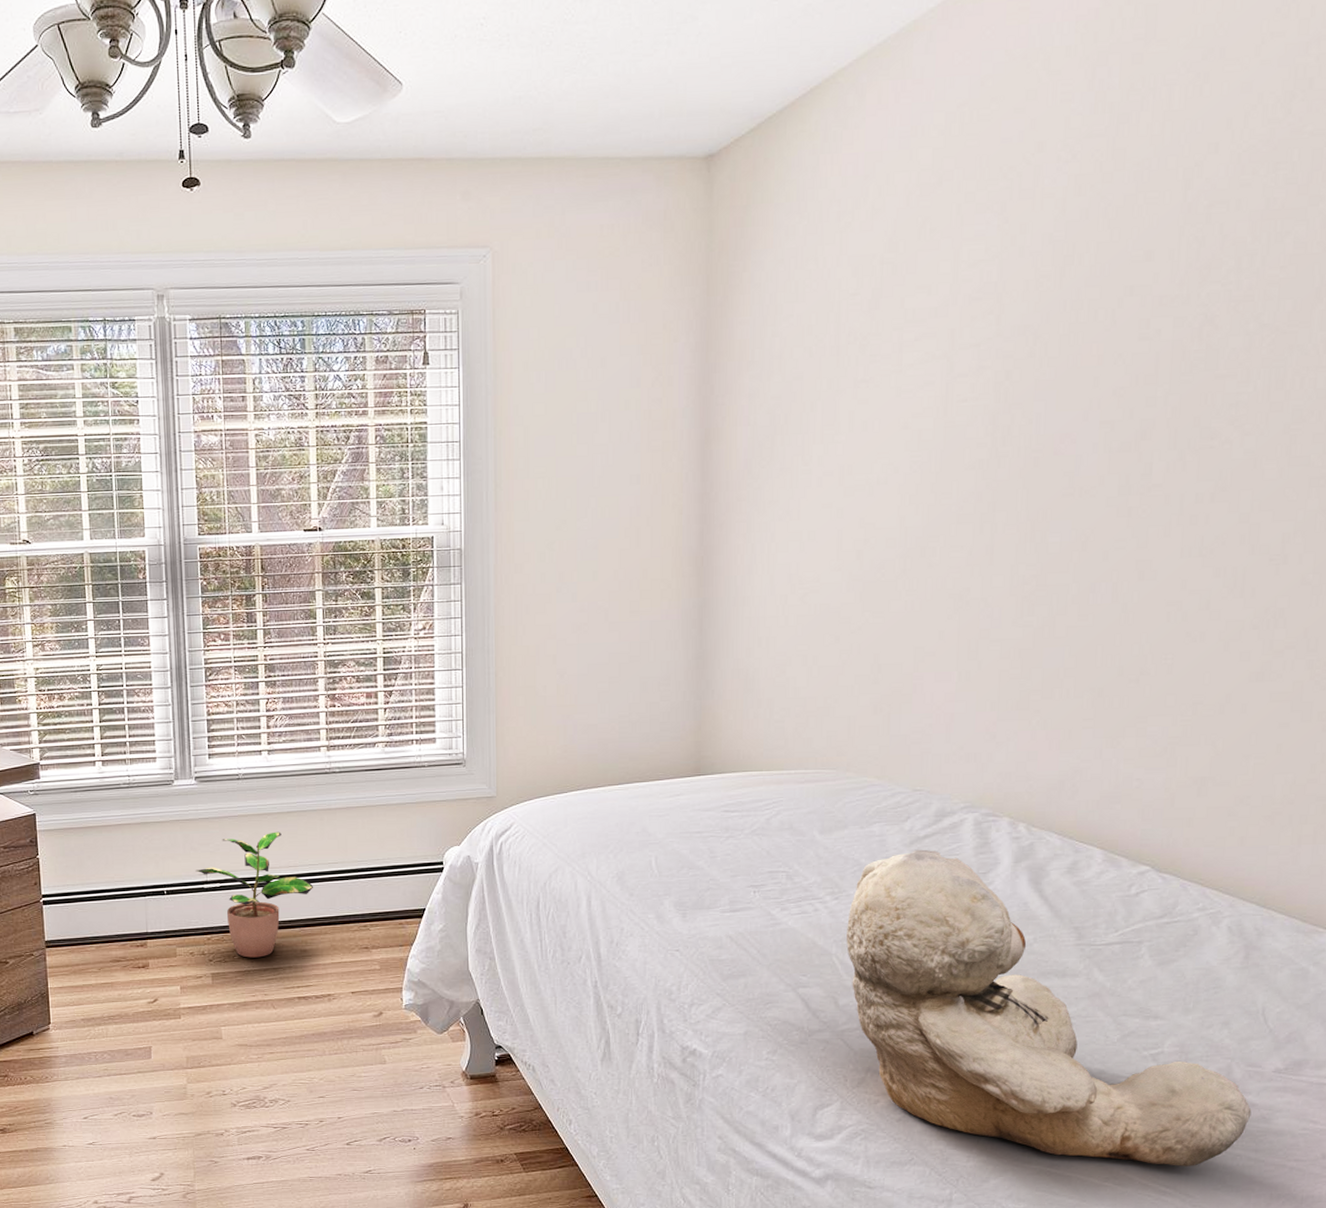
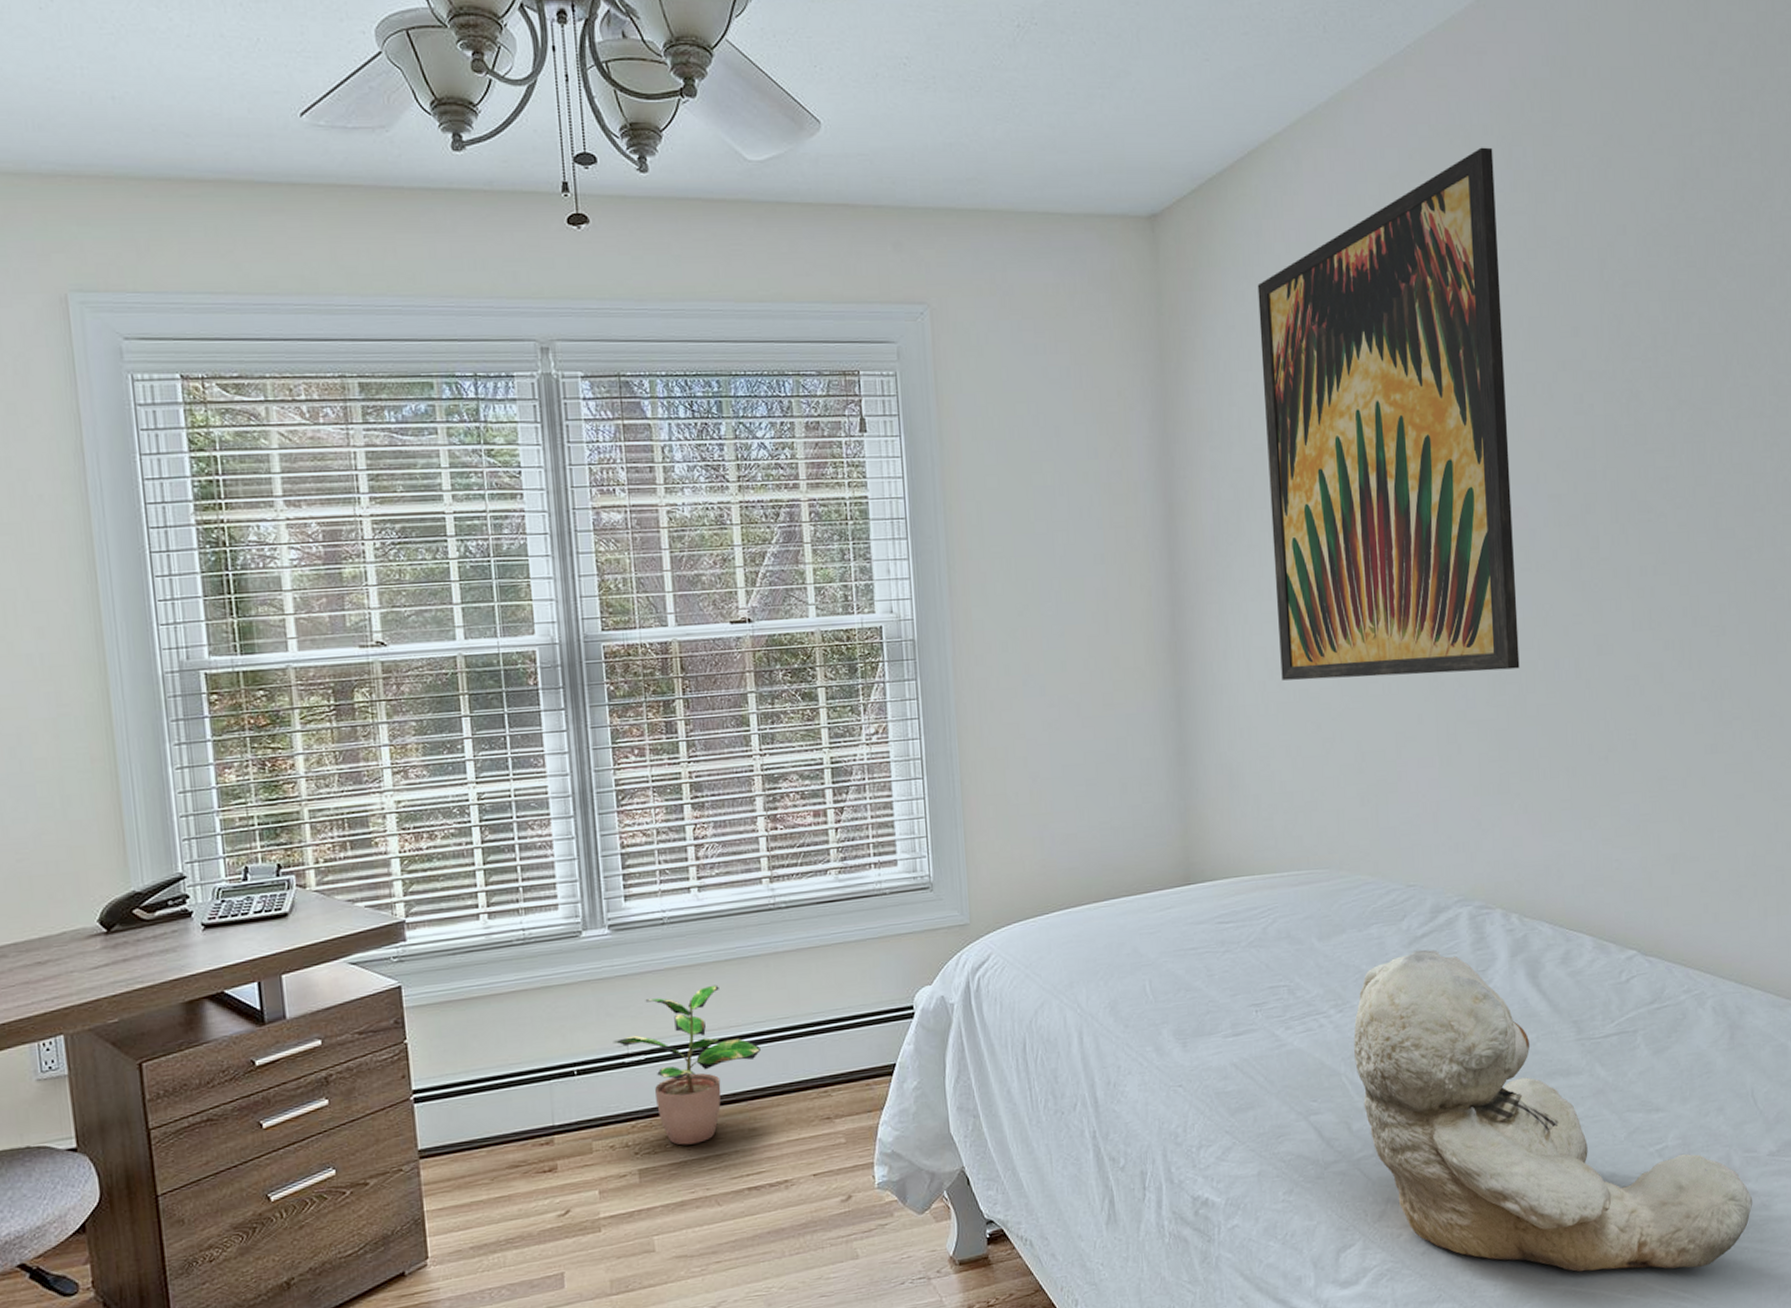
wall art: none [804,69,1075,596] -> present [1257,147,1520,681]

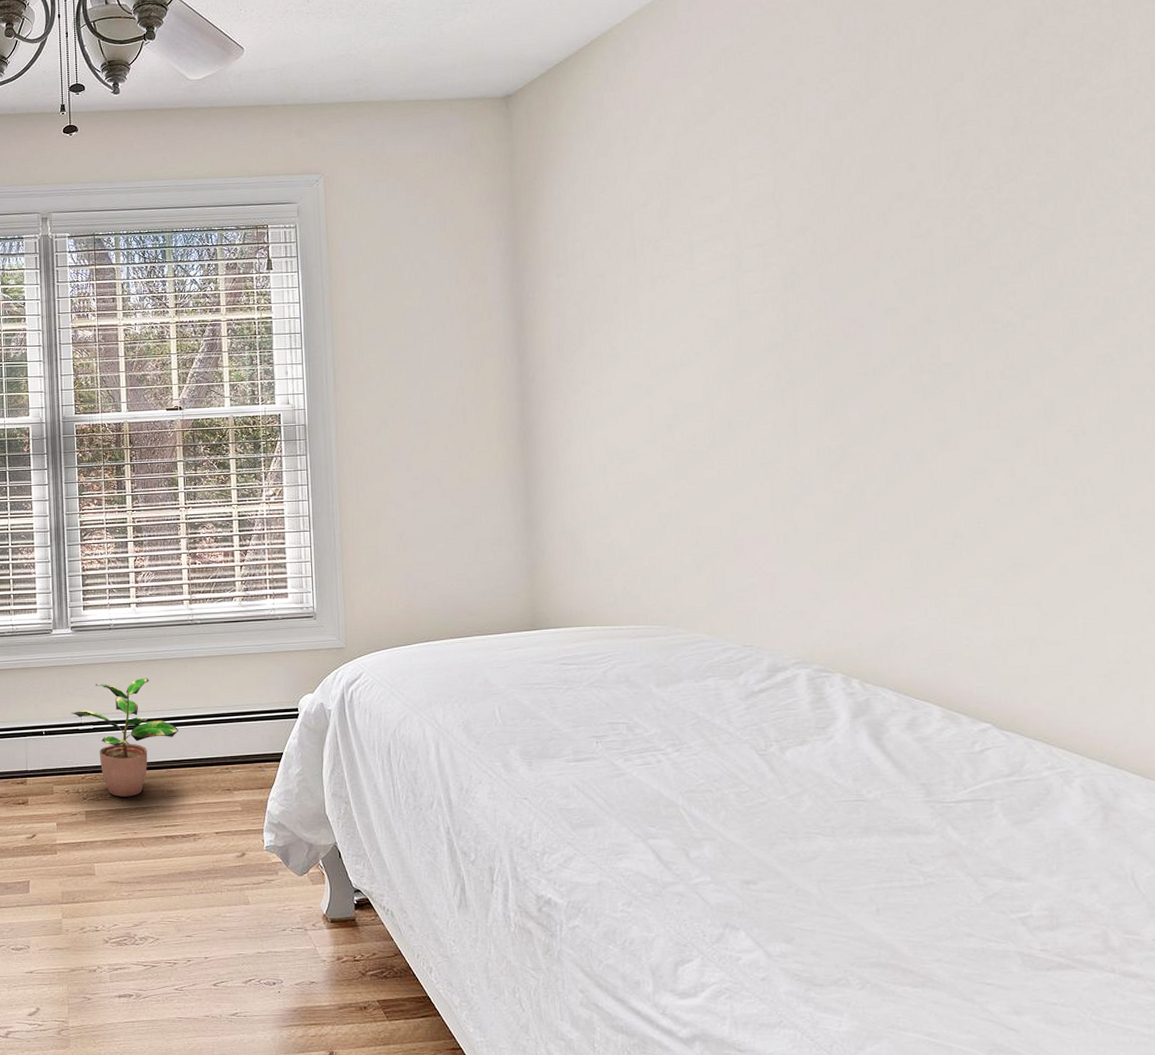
wall art: present [1257,147,1520,681] -> none [599,18,858,465]
teddy bear: present [1353,949,1753,1272] -> none [691,703,1137,1041]

